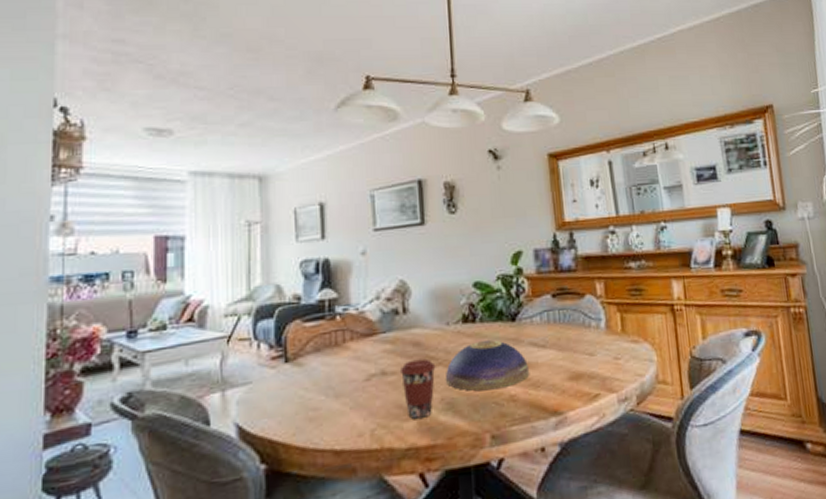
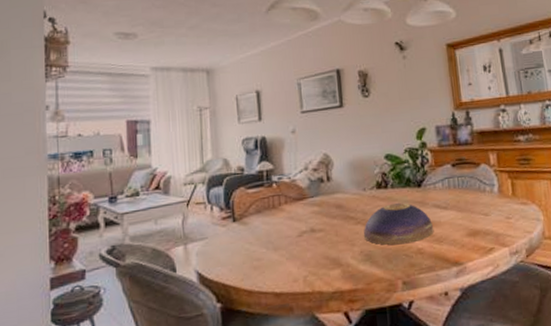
coffee cup: present [399,358,436,419] -> none [325,218,356,268]

